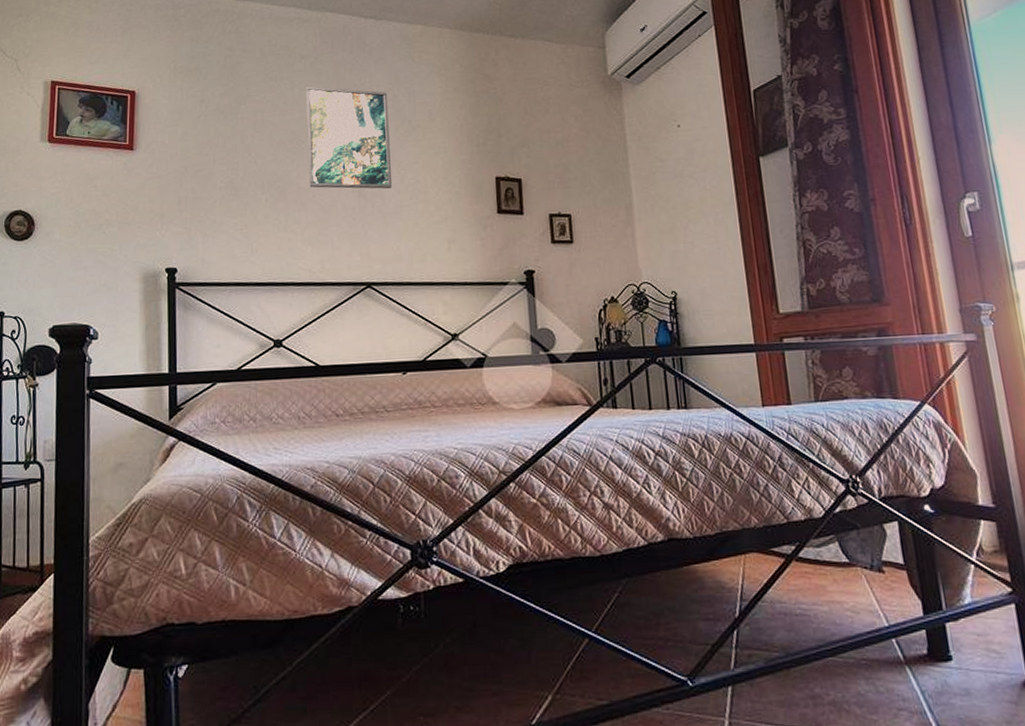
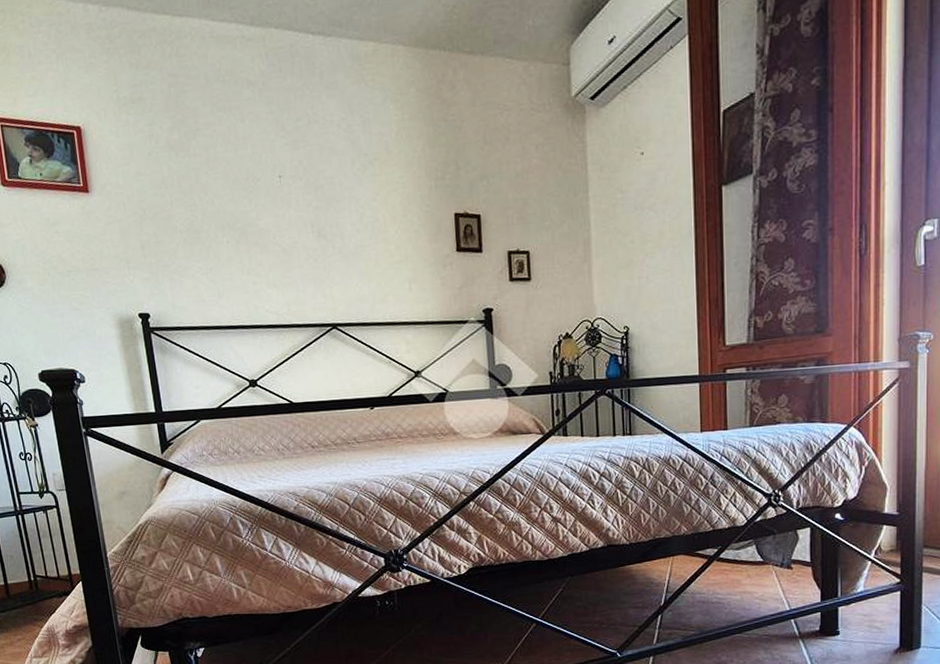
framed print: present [306,86,393,189] -> none [257,117,352,229]

